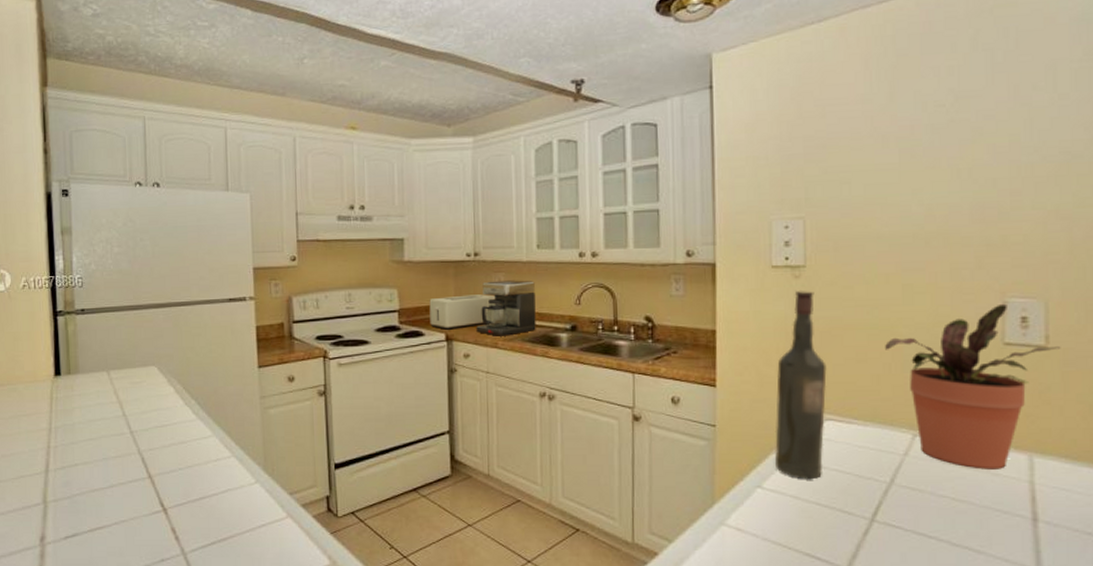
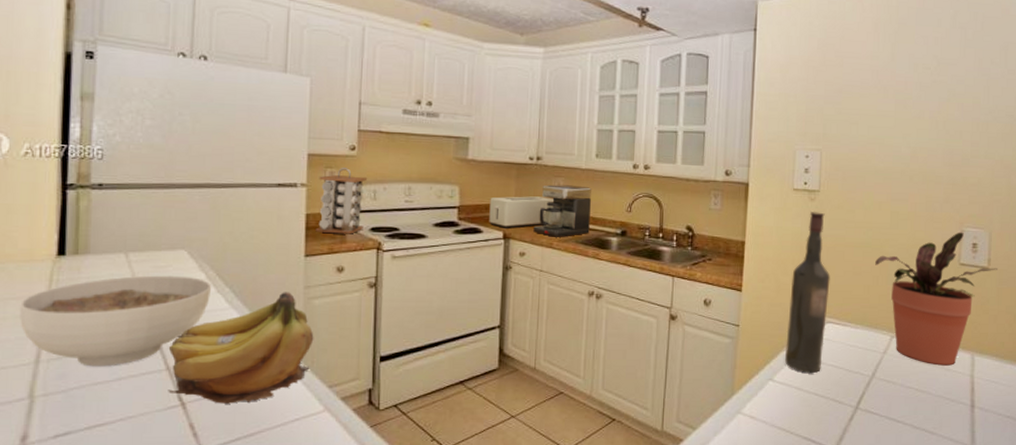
bowl: none [30,390,180,475] -> present [20,275,211,367]
fruit: none [148,402,273,510] -> present [168,292,314,404]
spice rack: none [265,279,309,345] -> present [315,168,367,234]

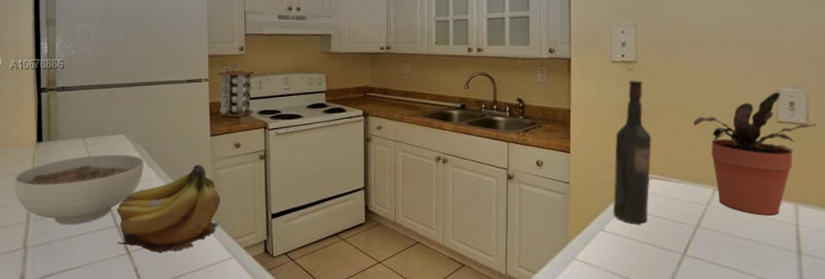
toaster: present [489,196,553,229] -> none [350,79,402,107]
coffee maker: present [533,184,591,237] -> none [387,69,434,113]

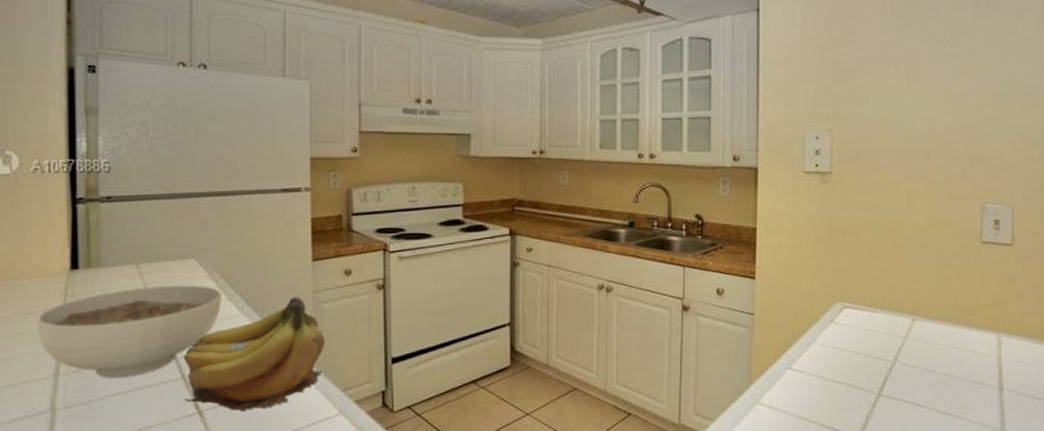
spice rack: present [217,65,253,118] -> none [322,170,370,237]
wine bottle: present [613,79,652,223] -> none [802,193,846,360]
potted plant: present [694,92,817,216] -> none [893,208,1022,348]

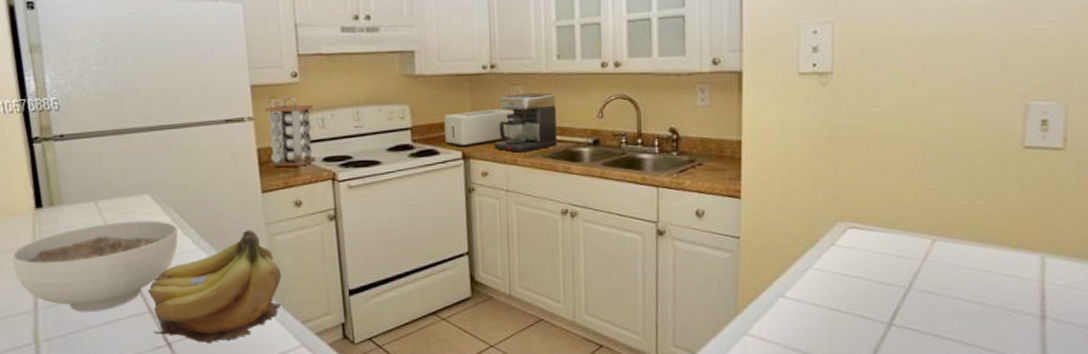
spice rack: none [322,170,370,237] -> present [265,97,316,168]
toaster: none [494,191,559,224] -> present [444,109,514,147]
coffee maker: none [539,178,597,231] -> present [494,93,557,153]

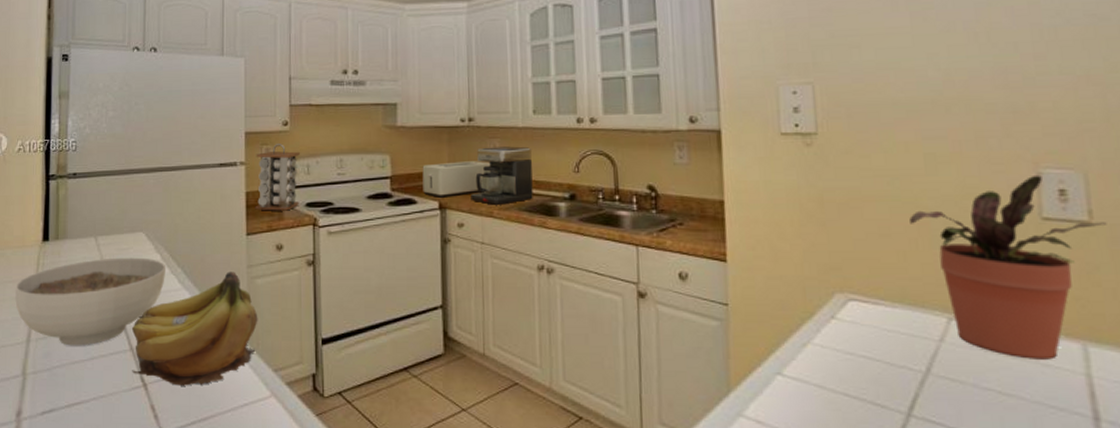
potted plant: none [909,106,1078,271] -> present [909,174,1107,360]

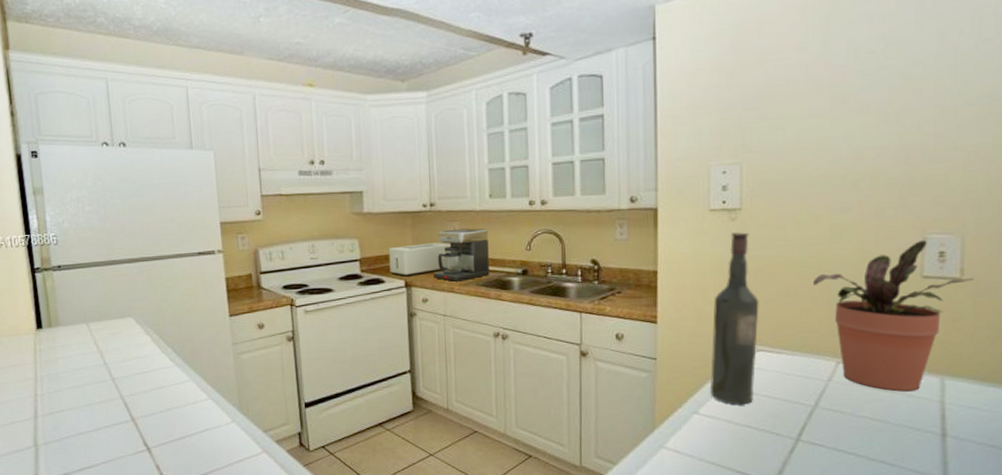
bowl: present [15,257,165,346] -> none [16,340,157,420]
fruit: present [131,271,258,386] -> none [130,349,246,448]
spice rack: present [255,144,300,211] -> none [232,232,276,294]
wine bottle: none [792,158,850,366] -> present [710,231,759,405]

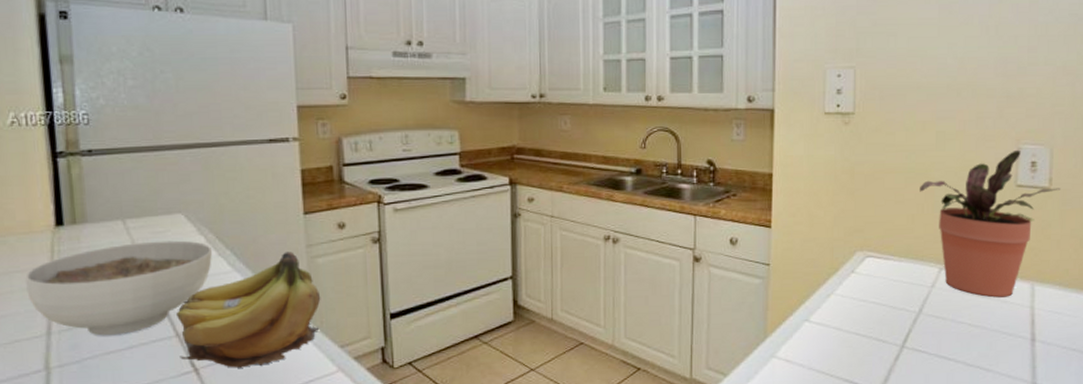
bowl: none [16,340,157,420] -> present [25,240,212,336]
fruit: none [130,349,246,448] -> present [175,252,321,368]
toaster: present [388,242,451,277] -> none [492,137,561,173]
coffee maker: present [433,228,490,282] -> none [541,123,602,180]
wine bottle: present [710,231,759,405] -> none [821,135,869,312]

